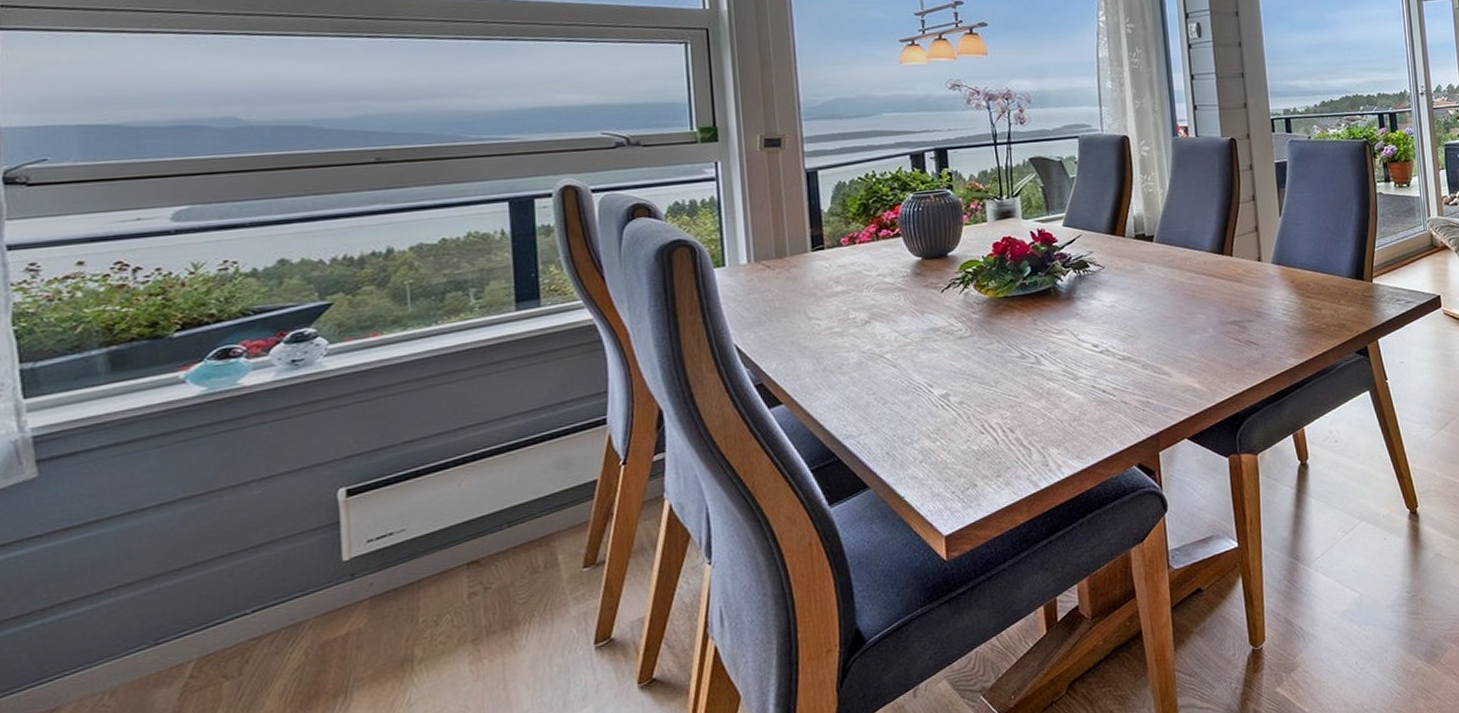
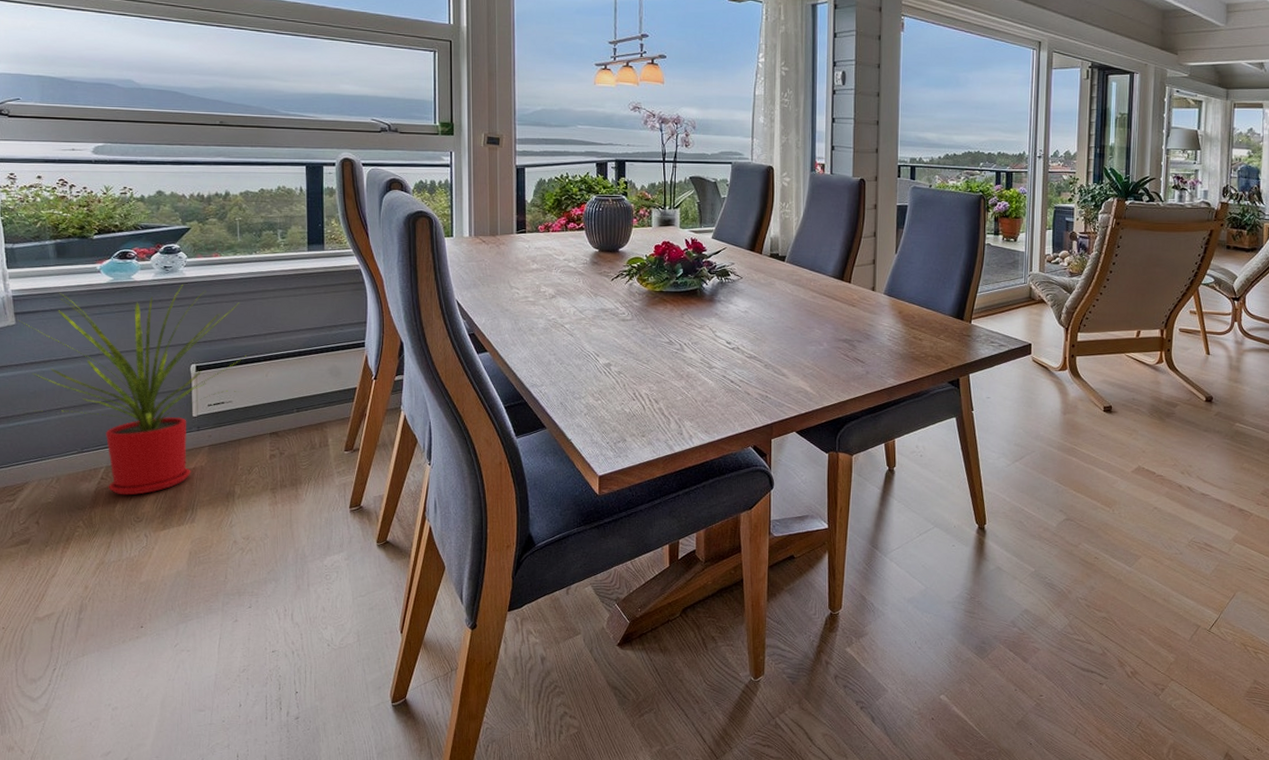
house plant: none [44,380,427,696] -> present [19,284,246,496]

